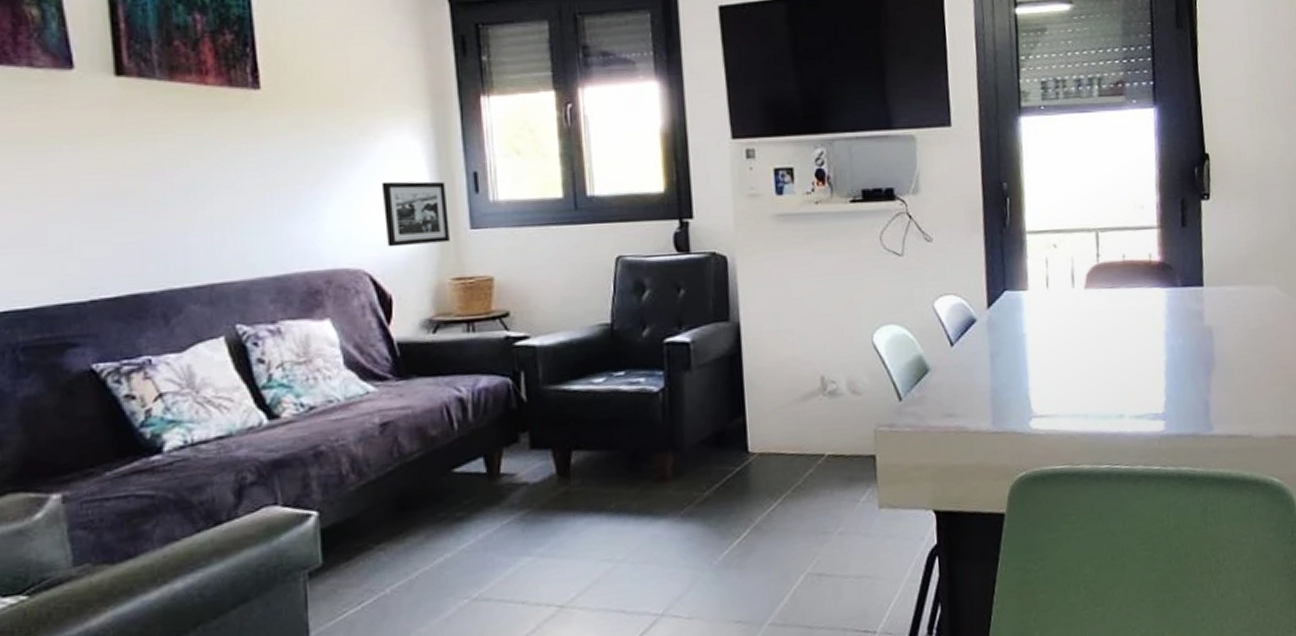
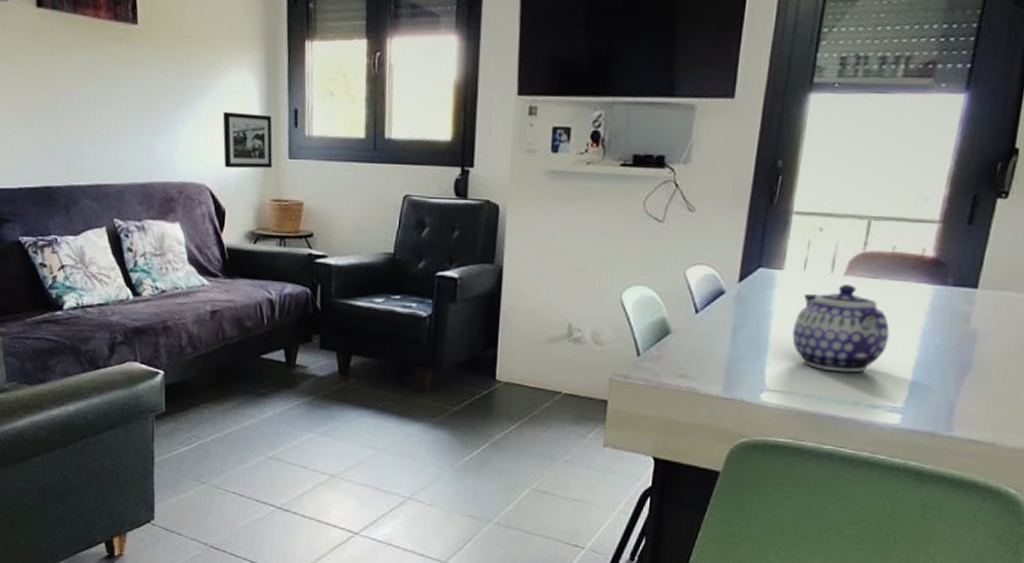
teapot: none [1048,297,1138,387] -> present [792,284,890,373]

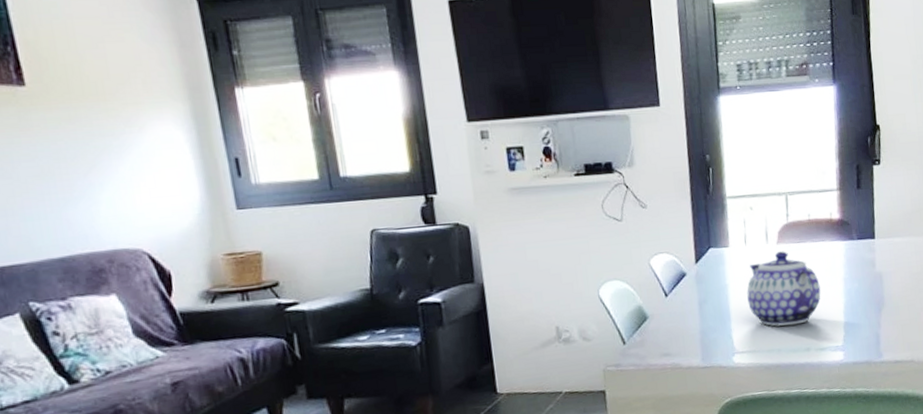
picture frame: present [223,111,273,169] -> none [150,167,219,228]

